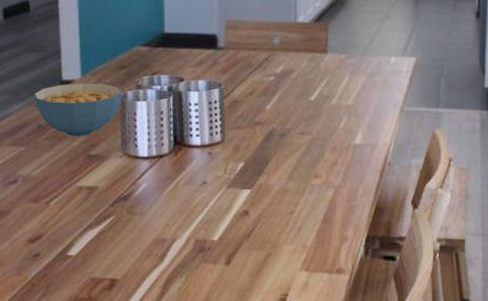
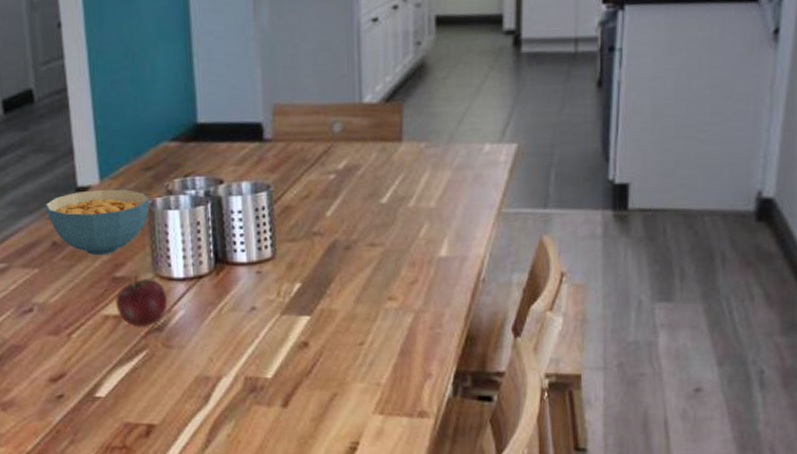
apple: none [89,154,134,197] -> present [116,275,168,327]

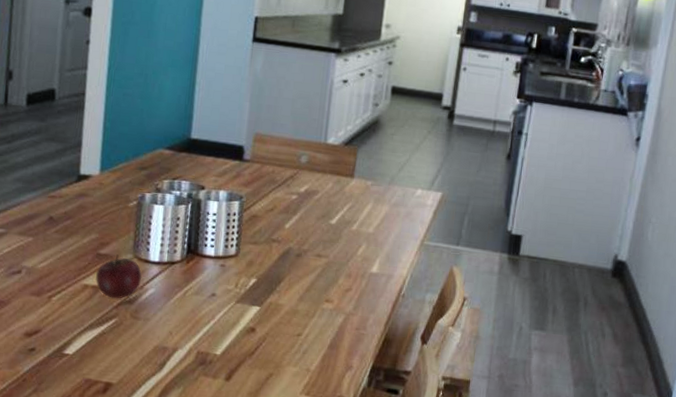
cereal bowl: present [45,189,150,256] -> none [48,178,140,234]

